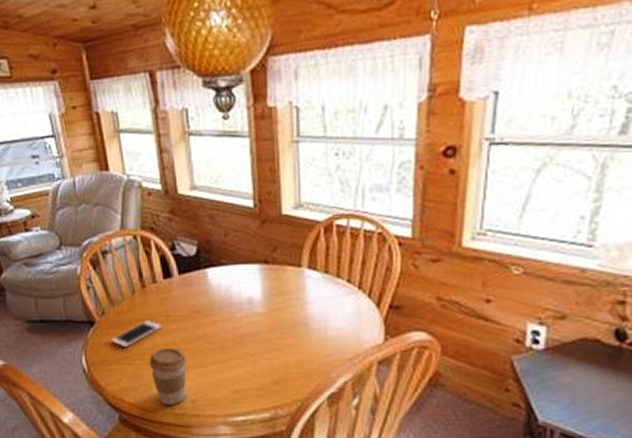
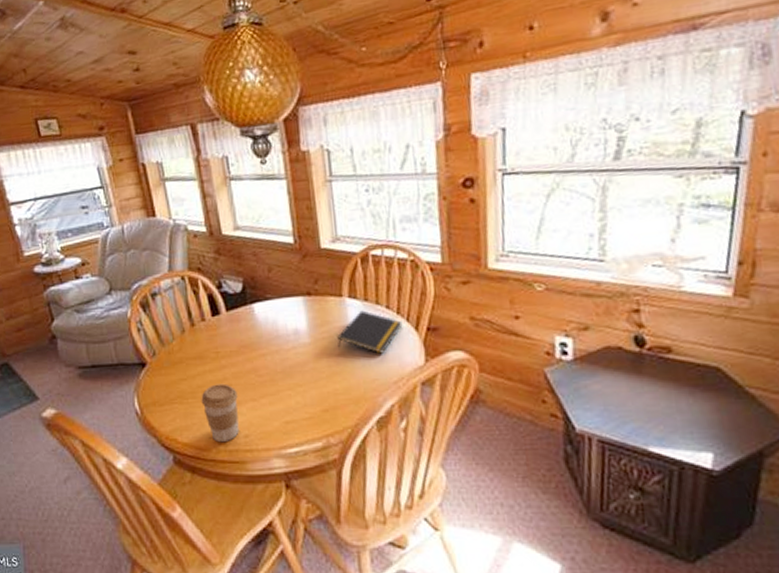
cell phone: present [110,321,162,348] -> none [162,358,212,387]
notepad: none [293,283,363,329] -> present [337,310,403,354]

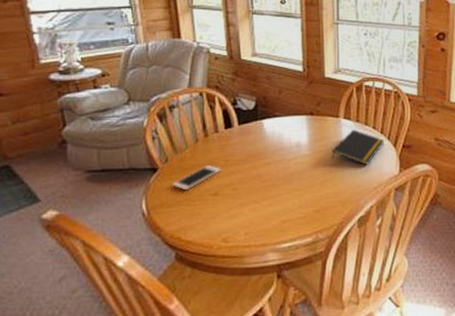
cell phone: none [162,358,212,387] -> present [172,165,221,191]
coffee cup: present [201,383,239,443] -> none [208,188,242,240]

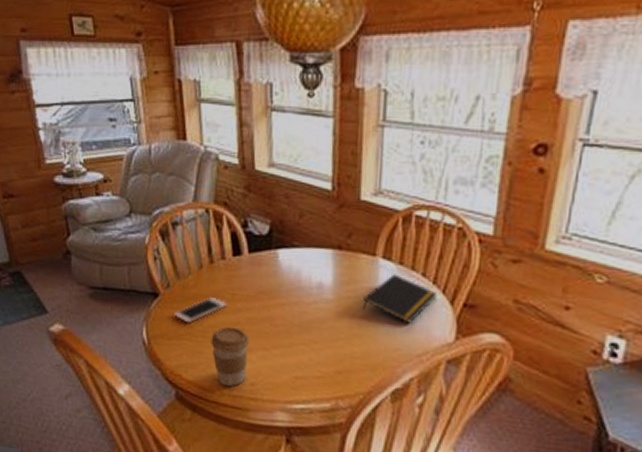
coffee cup: none [208,188,242,240] -> present [211,326,249,387]

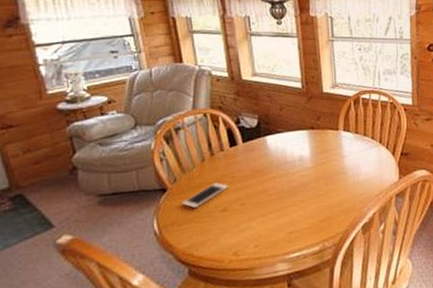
coffee cup: present [211,326,249,387] -> none [217,203,250,254]
notepad: present [363,274,437,324] -> none [334,140,383,174]

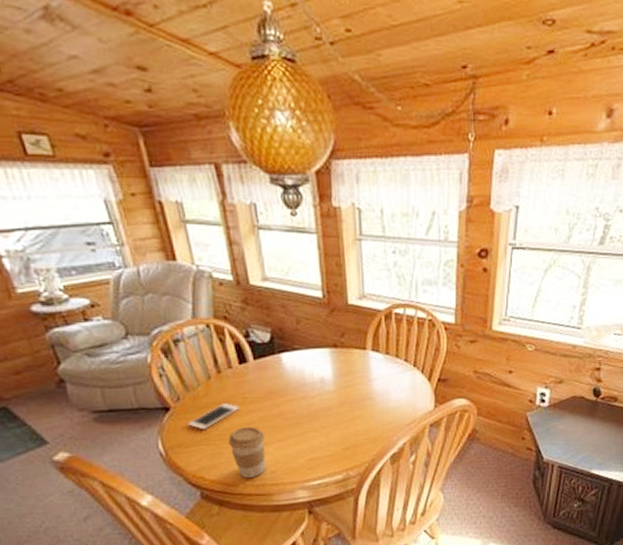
coffee cup: none [217,203,250,254] -> present [228,426,266,479]

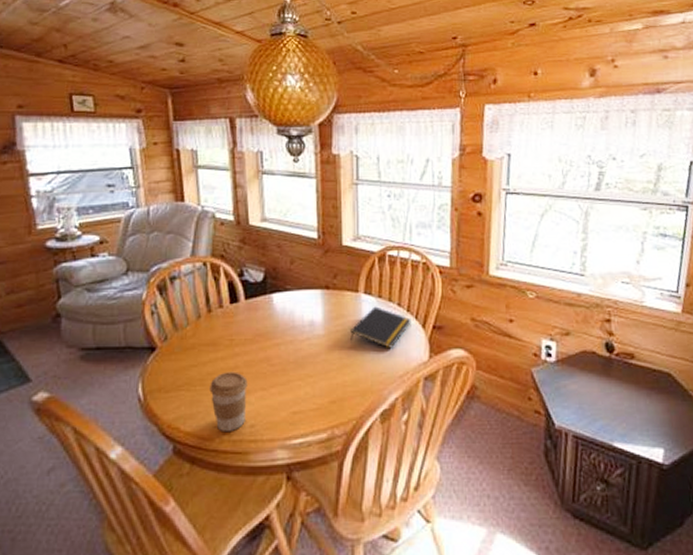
cell phone: present [187,403,240,430] -> none [171,345,225,374]
notepad: none [360,362,418,400] -> present [350,306,411,348]

